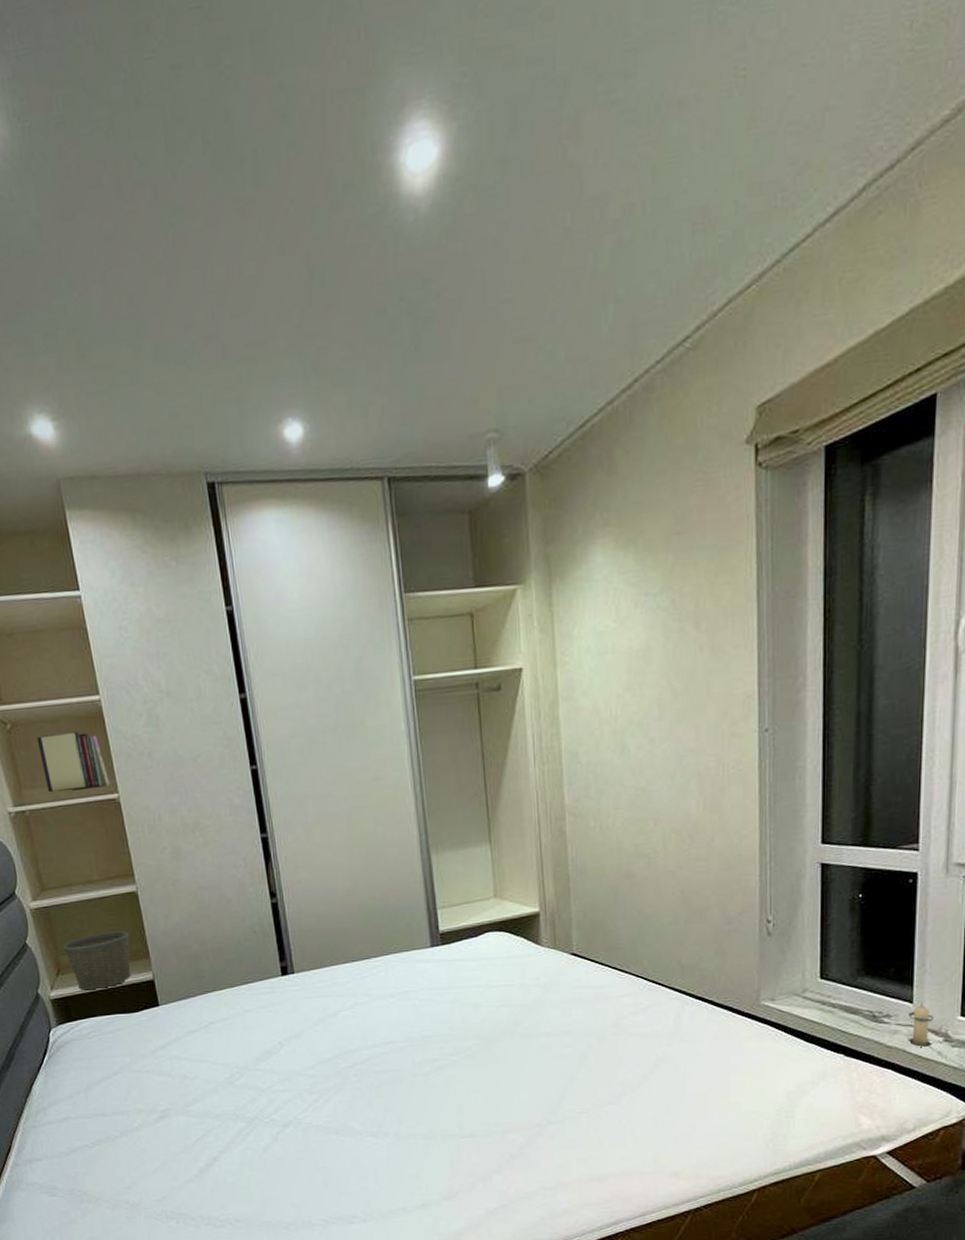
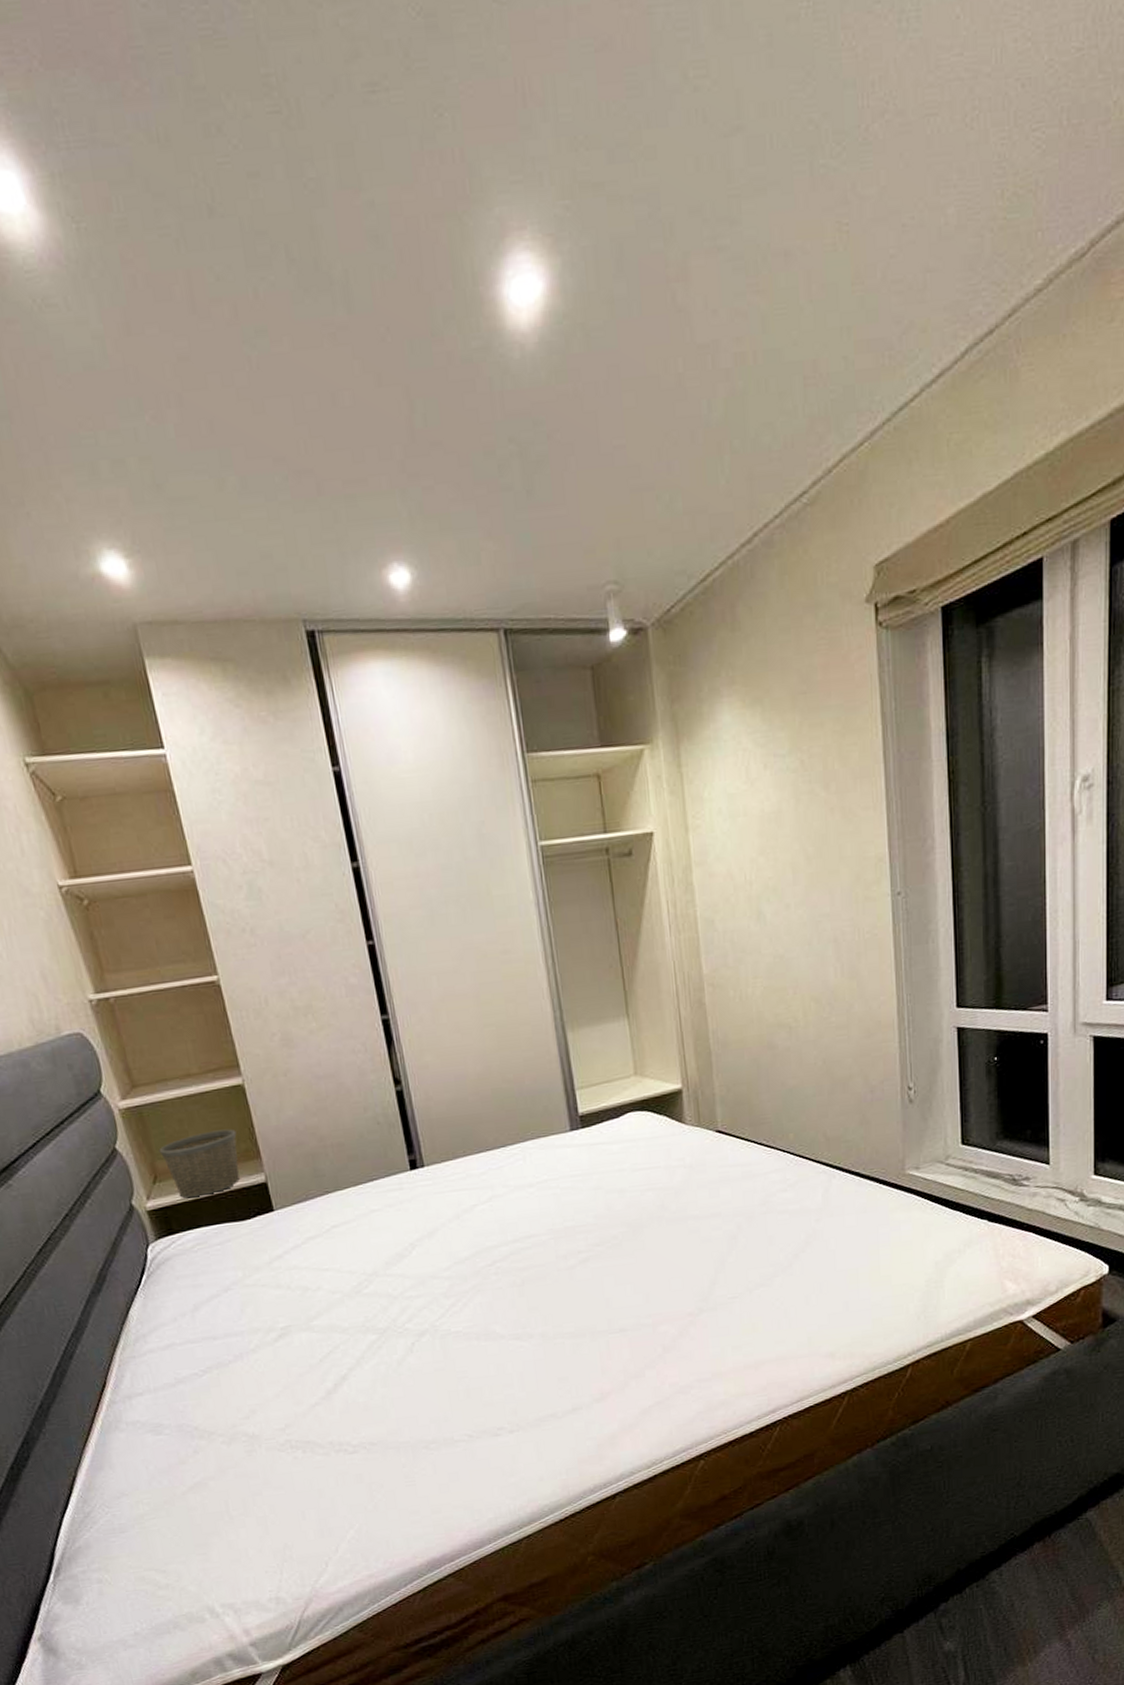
books: present [36,731,110,793] -> none [119,906,207,977]
candle: present [907,1004,934,1048] -> none [1046,1165,1069,1209]

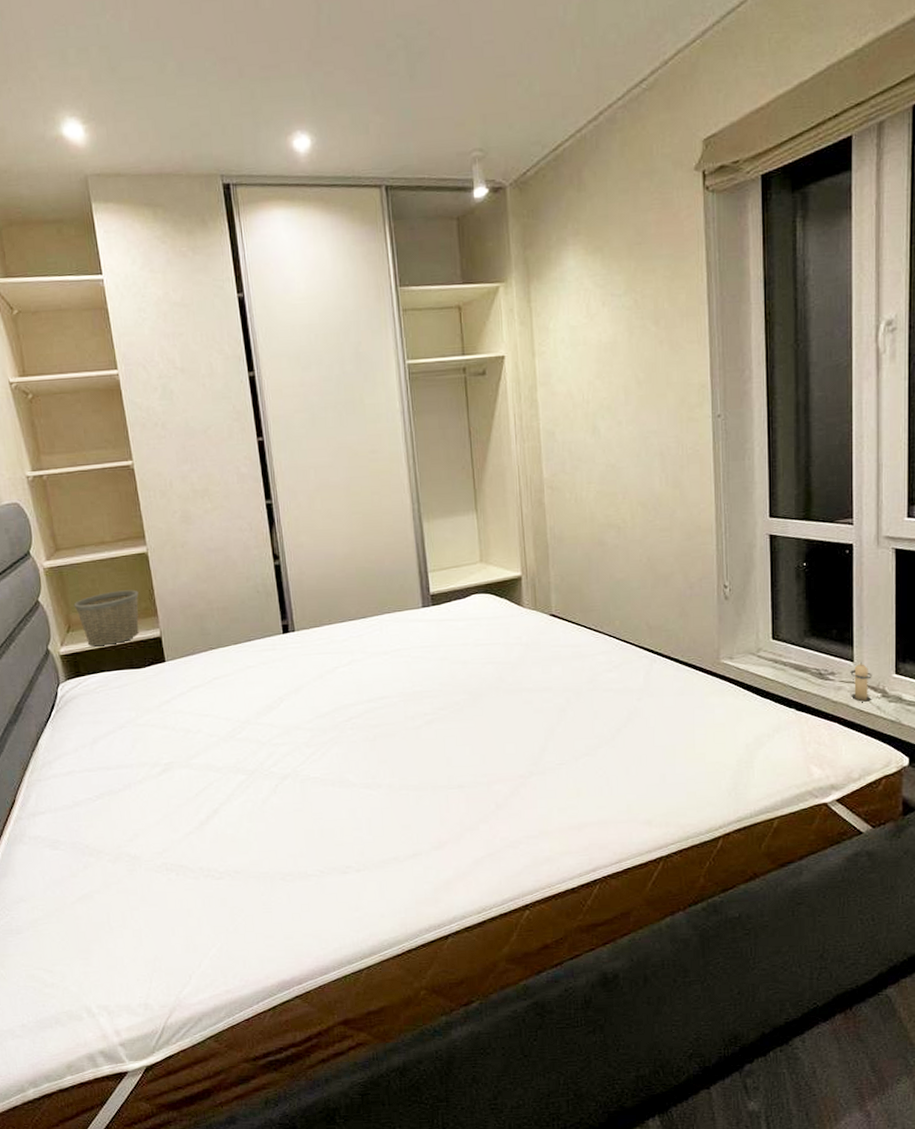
candle: none [1046,1165,1069,1209] -> present [850,662,872,703]

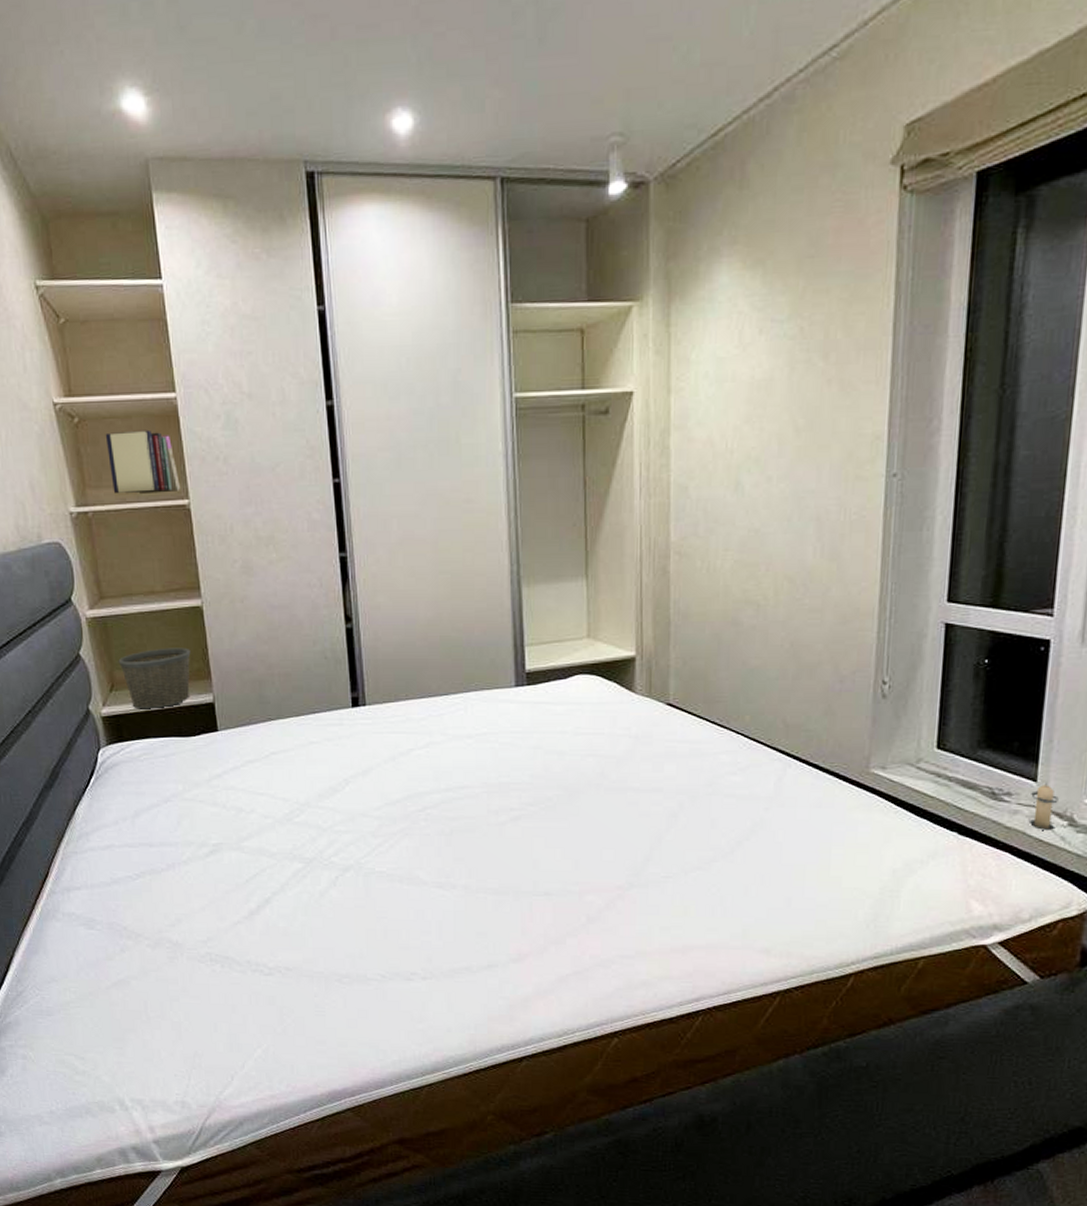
books: none [56,402,124,459] -> present [105,429,180,494]

